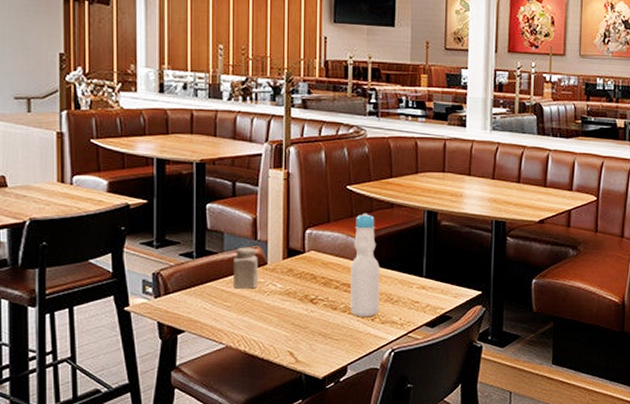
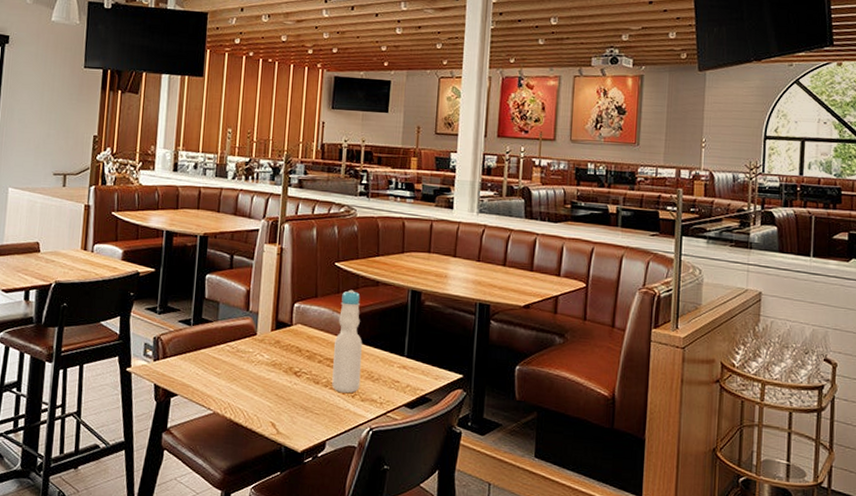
salt shaker: present [232,247,258,289] -> none [224,317,249,358]

